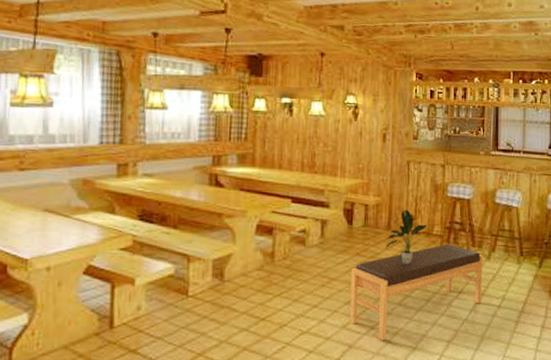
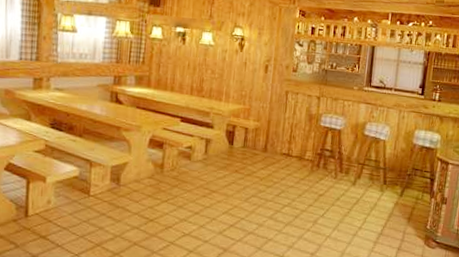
bench: present [349,244,483,341] -> none [226,168,349,248]
potted plant: present [385,209,427,264] -> none [261,134,300,184]

